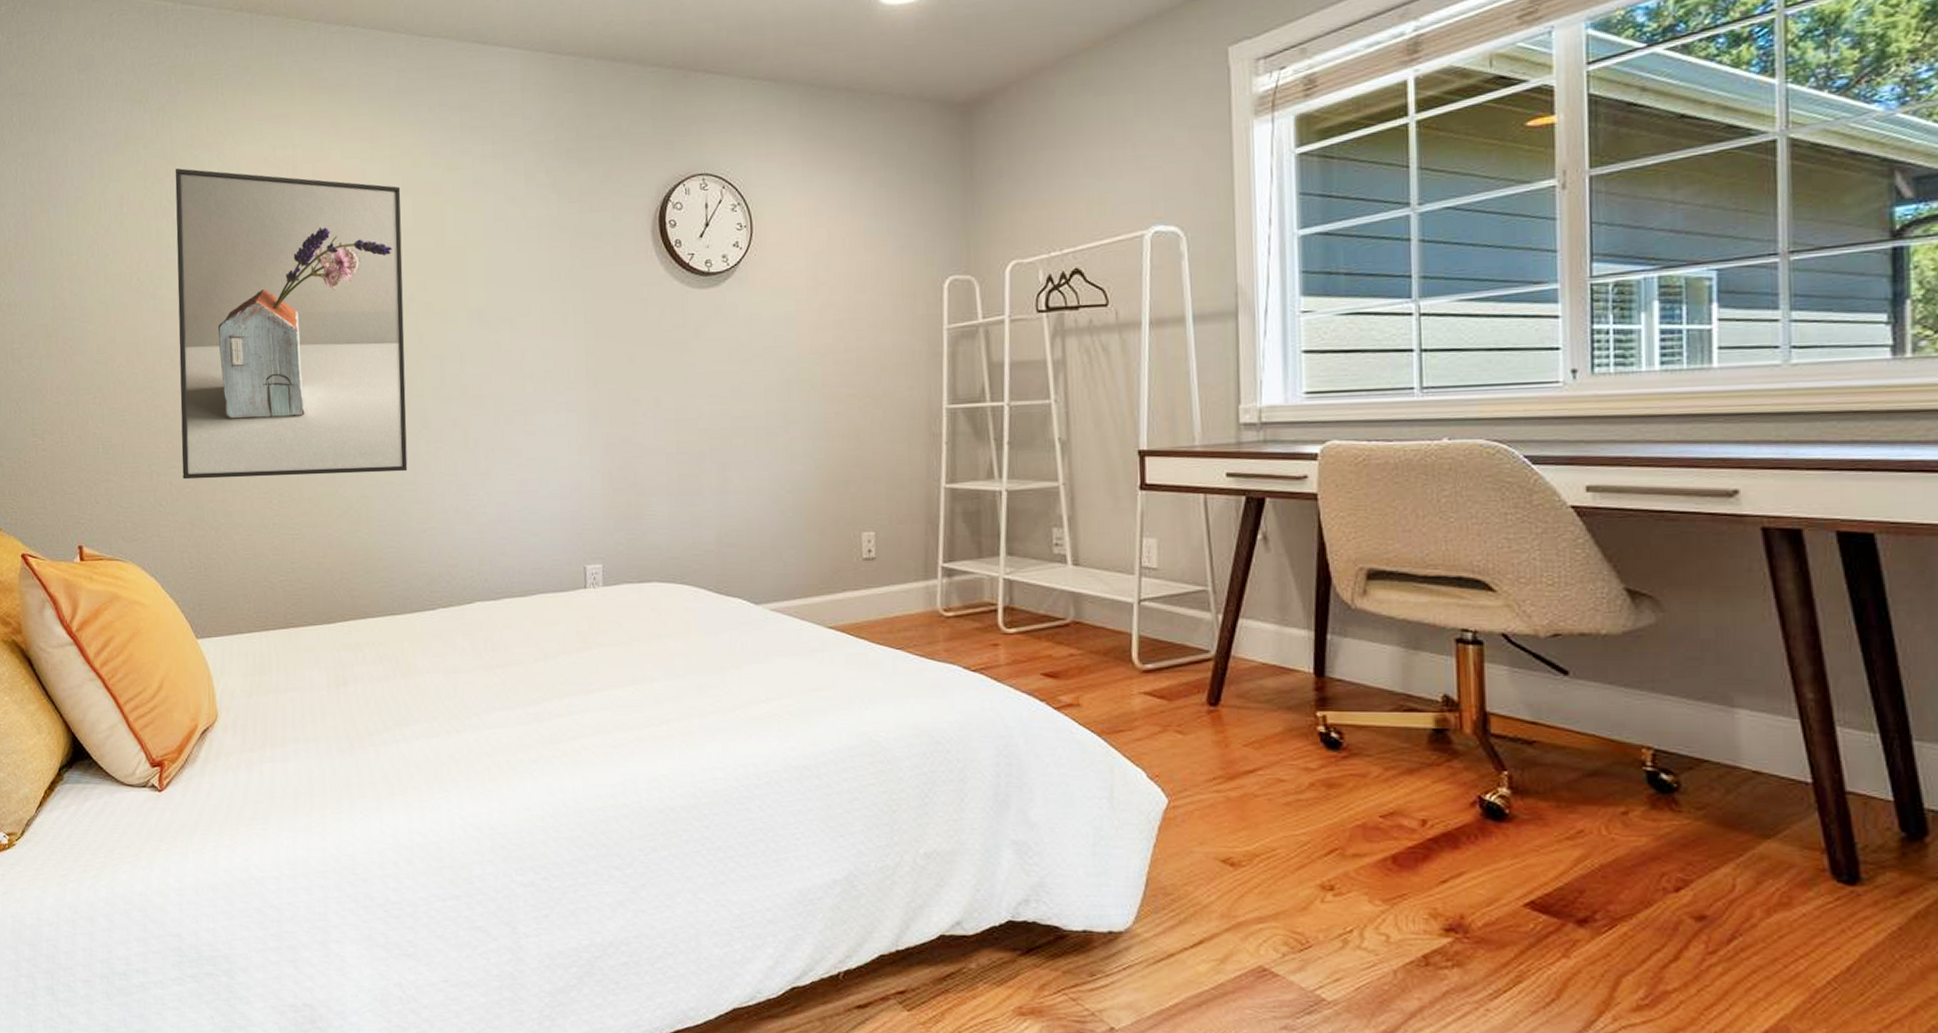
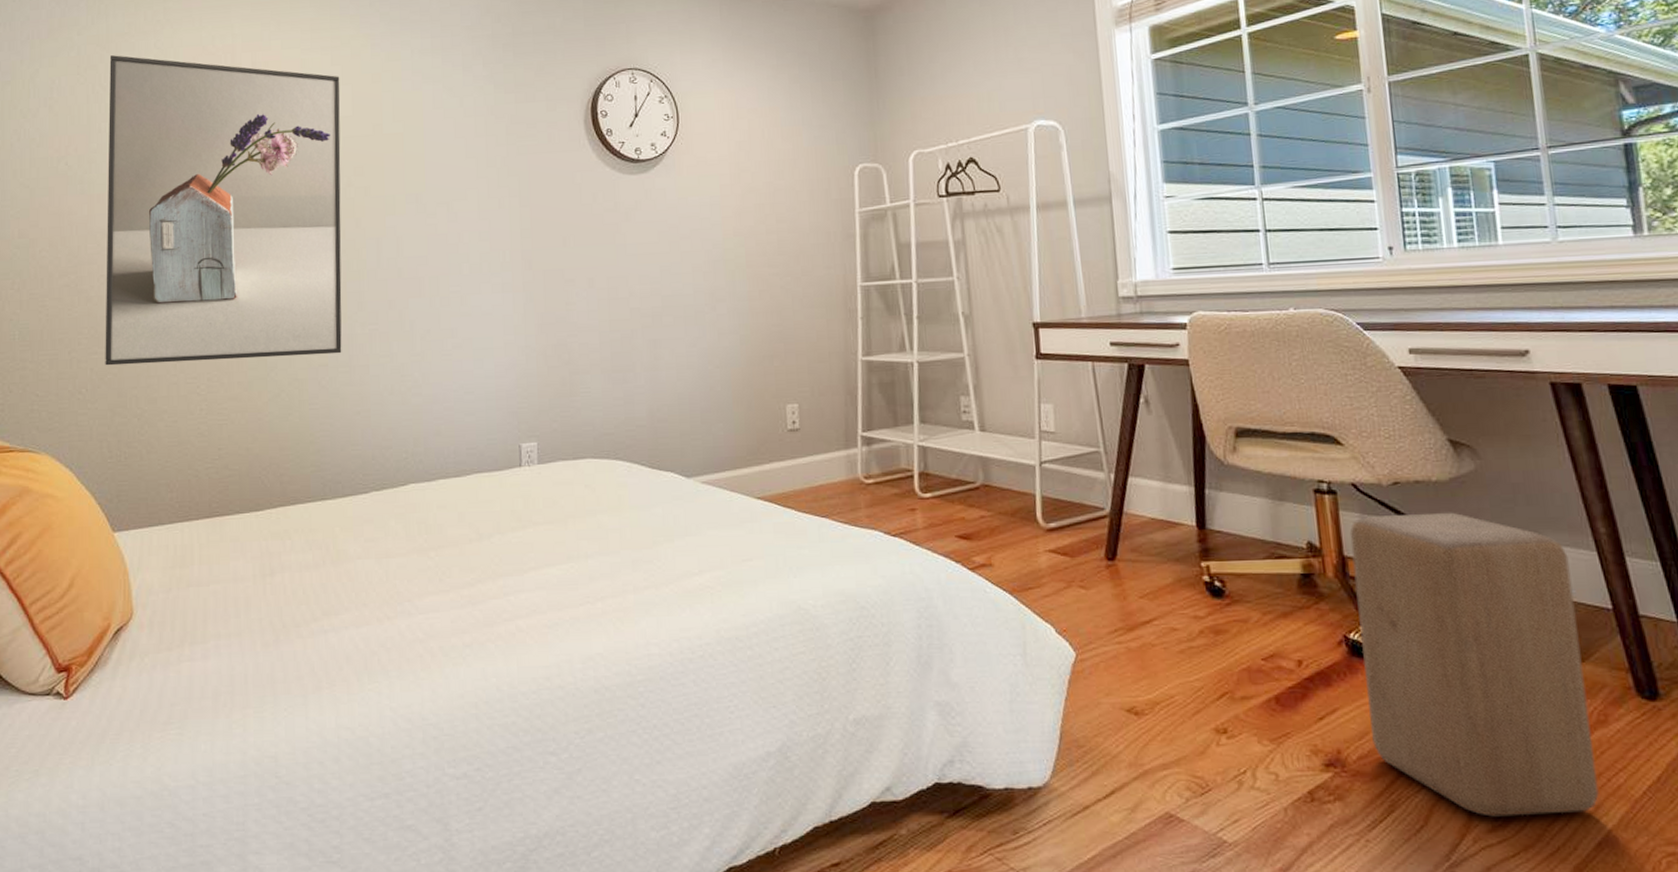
stool: none [1495,669,1772,999] -> present [1349,512,1599,817]

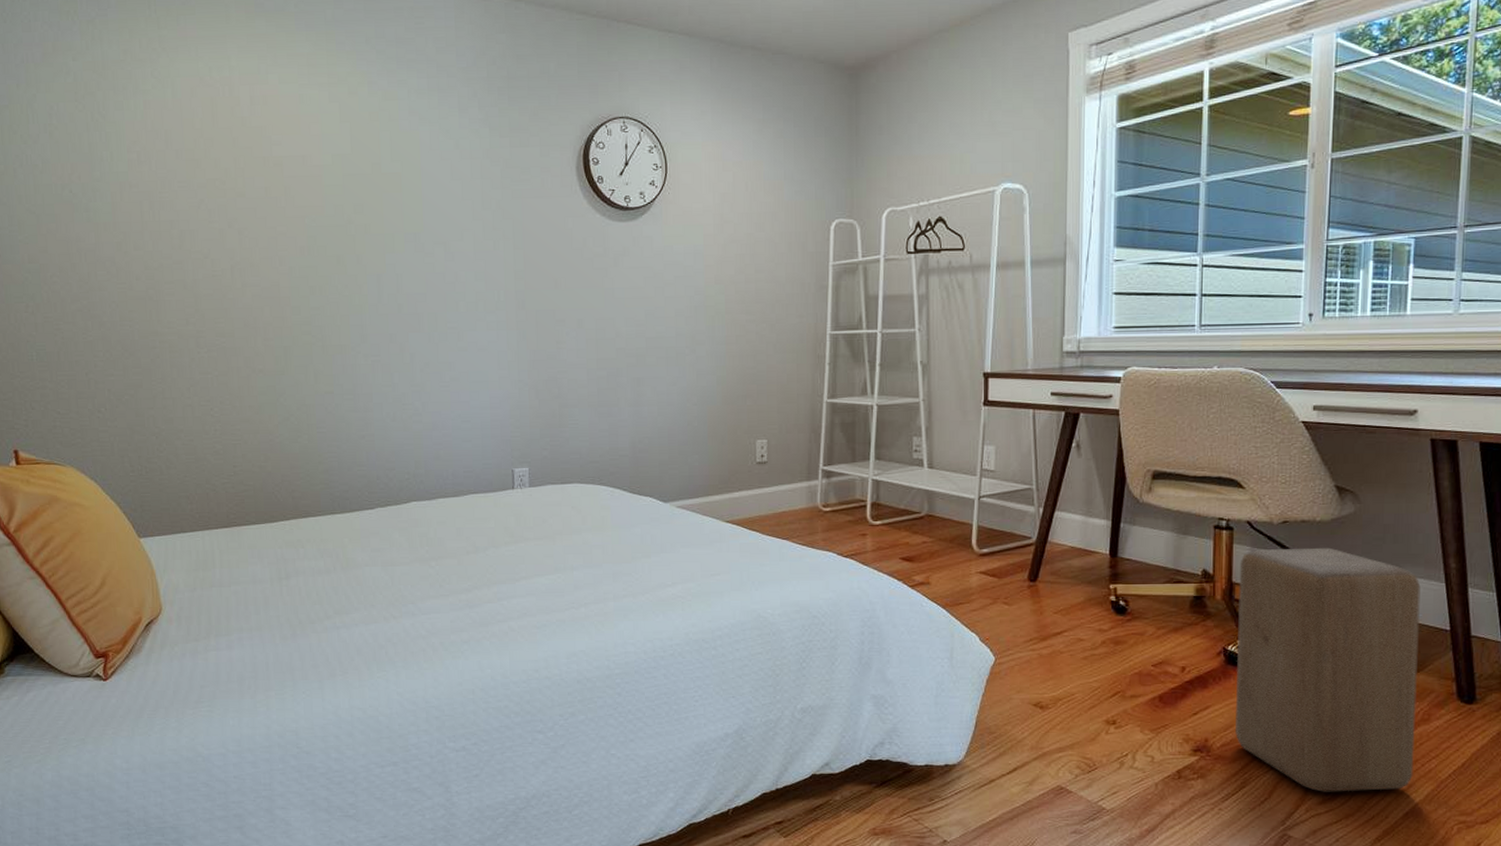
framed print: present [105,55,342,366] -> none [107,83,347,387]

